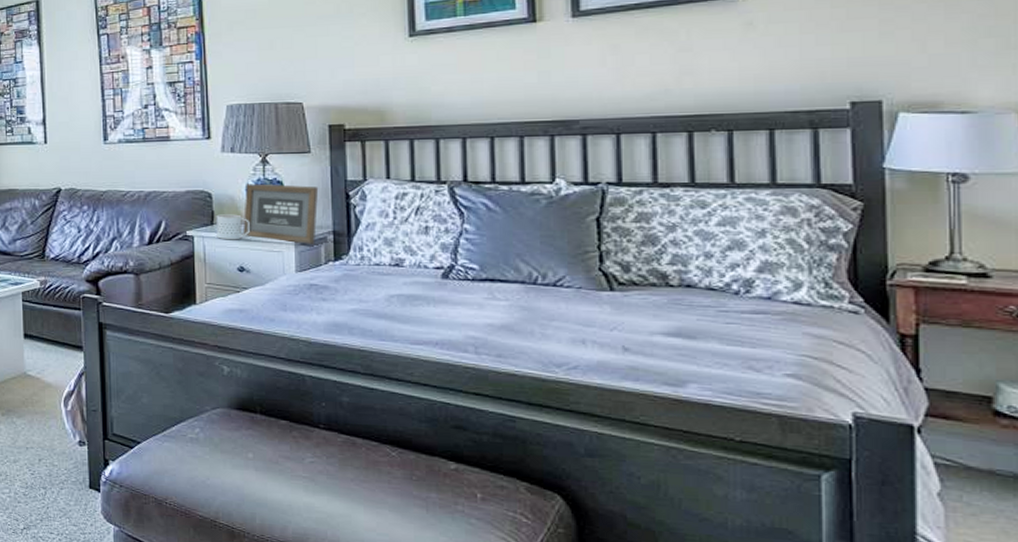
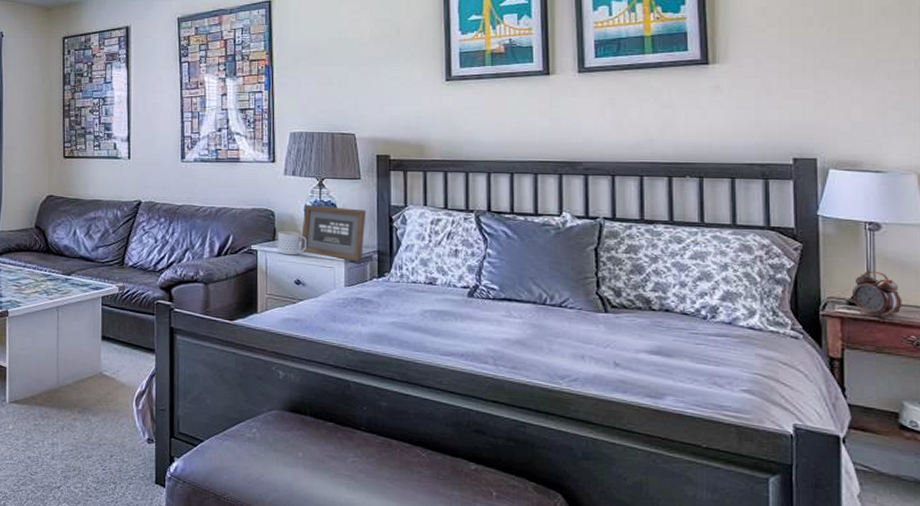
alarm clock: none [929,230,998,287] -> present [851,270,902,319]

